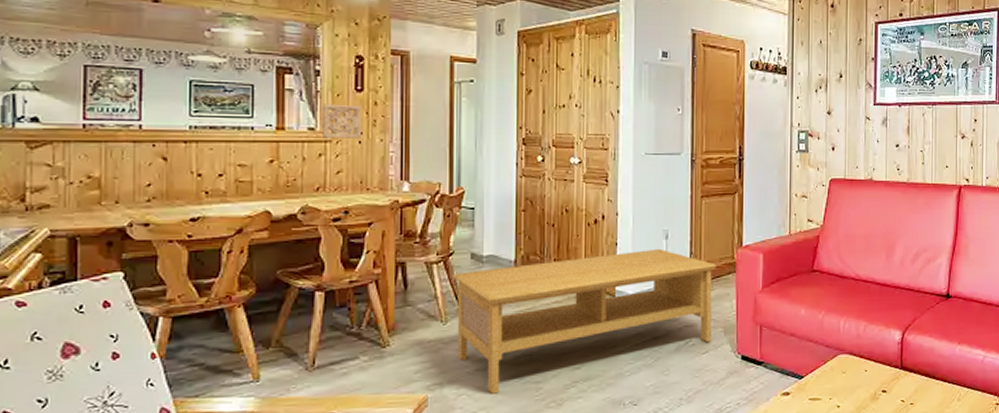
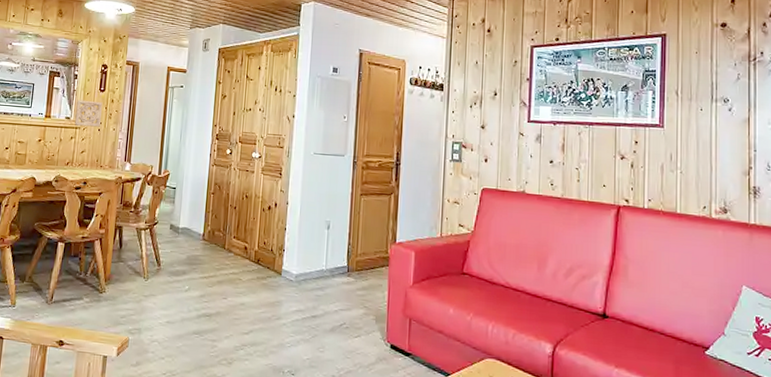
coffee table: present [453,248,718,394] -> none [154,236,373,345]

